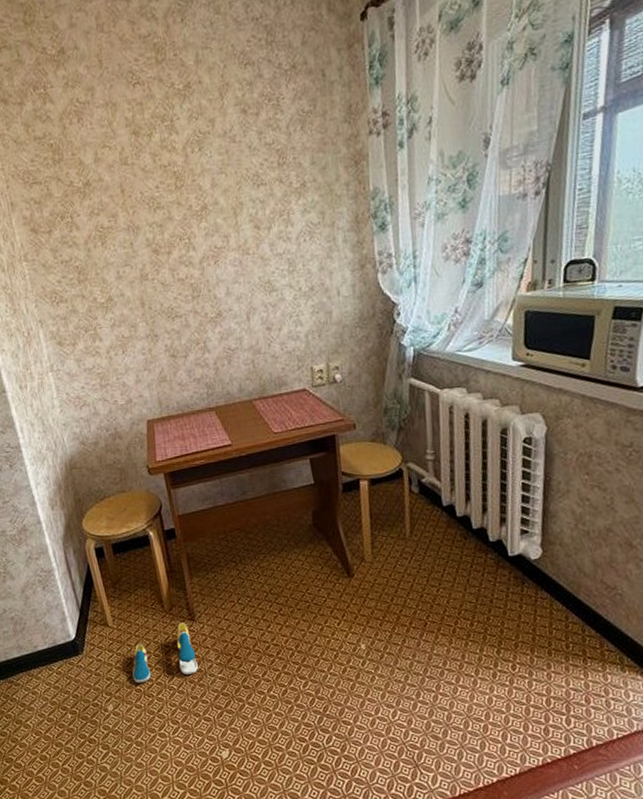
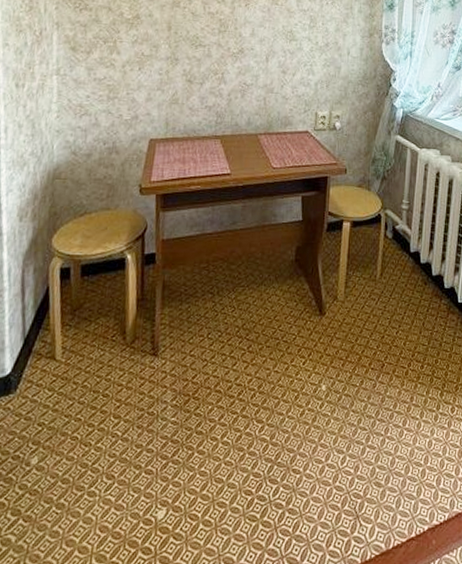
shoe: present [132,622,198,684] -> none [71,358,151,430]

